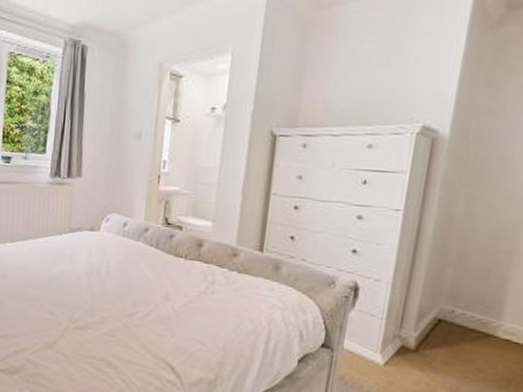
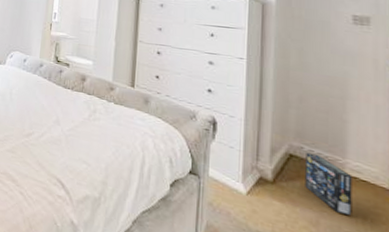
box: none [450,316,505,381] -> present [305,152,353,216]

